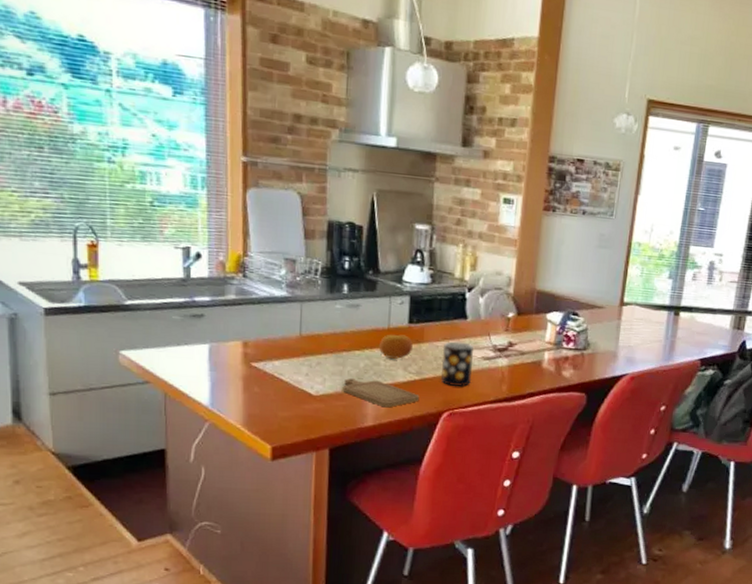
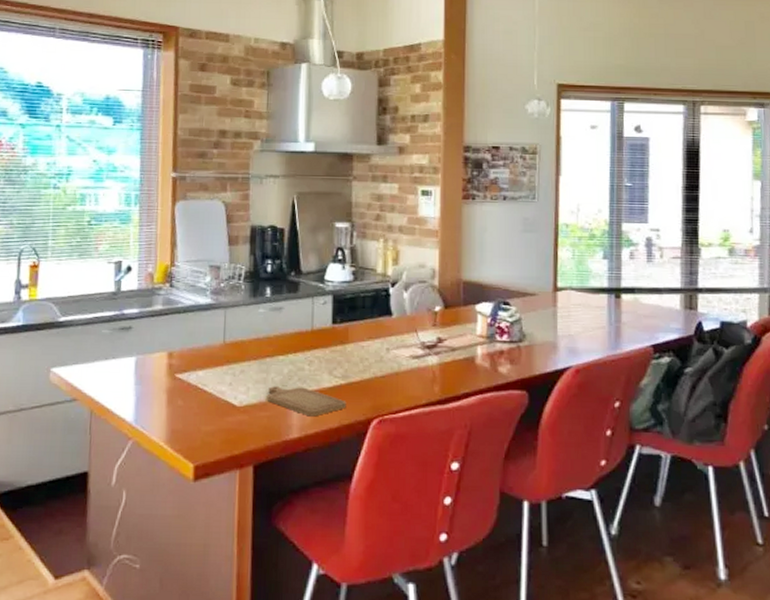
fruit: present [378,334,413,359] -> none [302,336,337,362]
mug: present [440,341,474,387] -> none [367,340,402,390]

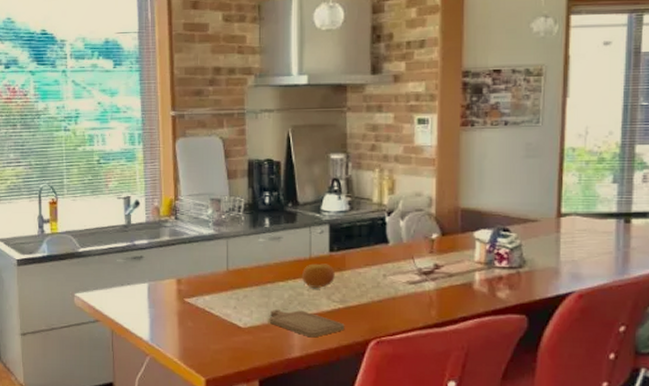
fruit: none [302,336,337,362] -> present [301,263,335,288]

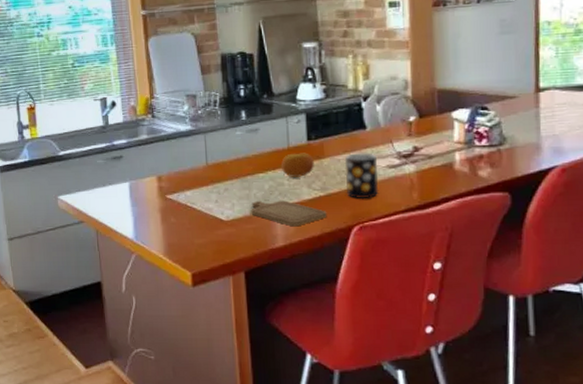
mug: none [365,267,398,314] -> present [344,153,379,200]

